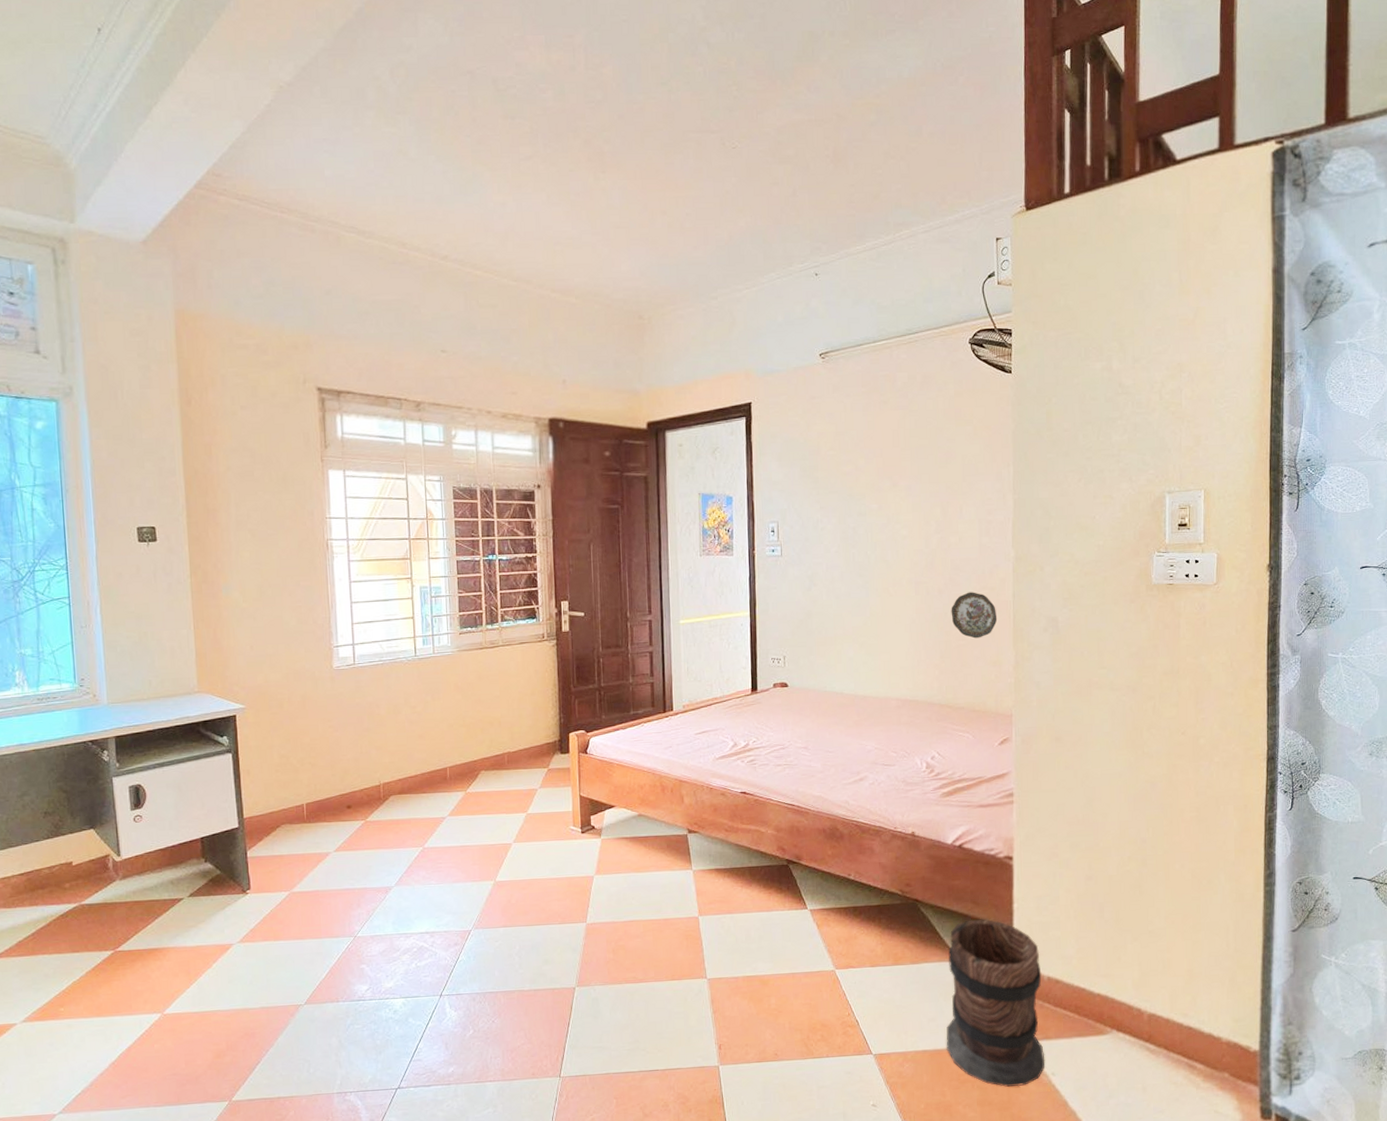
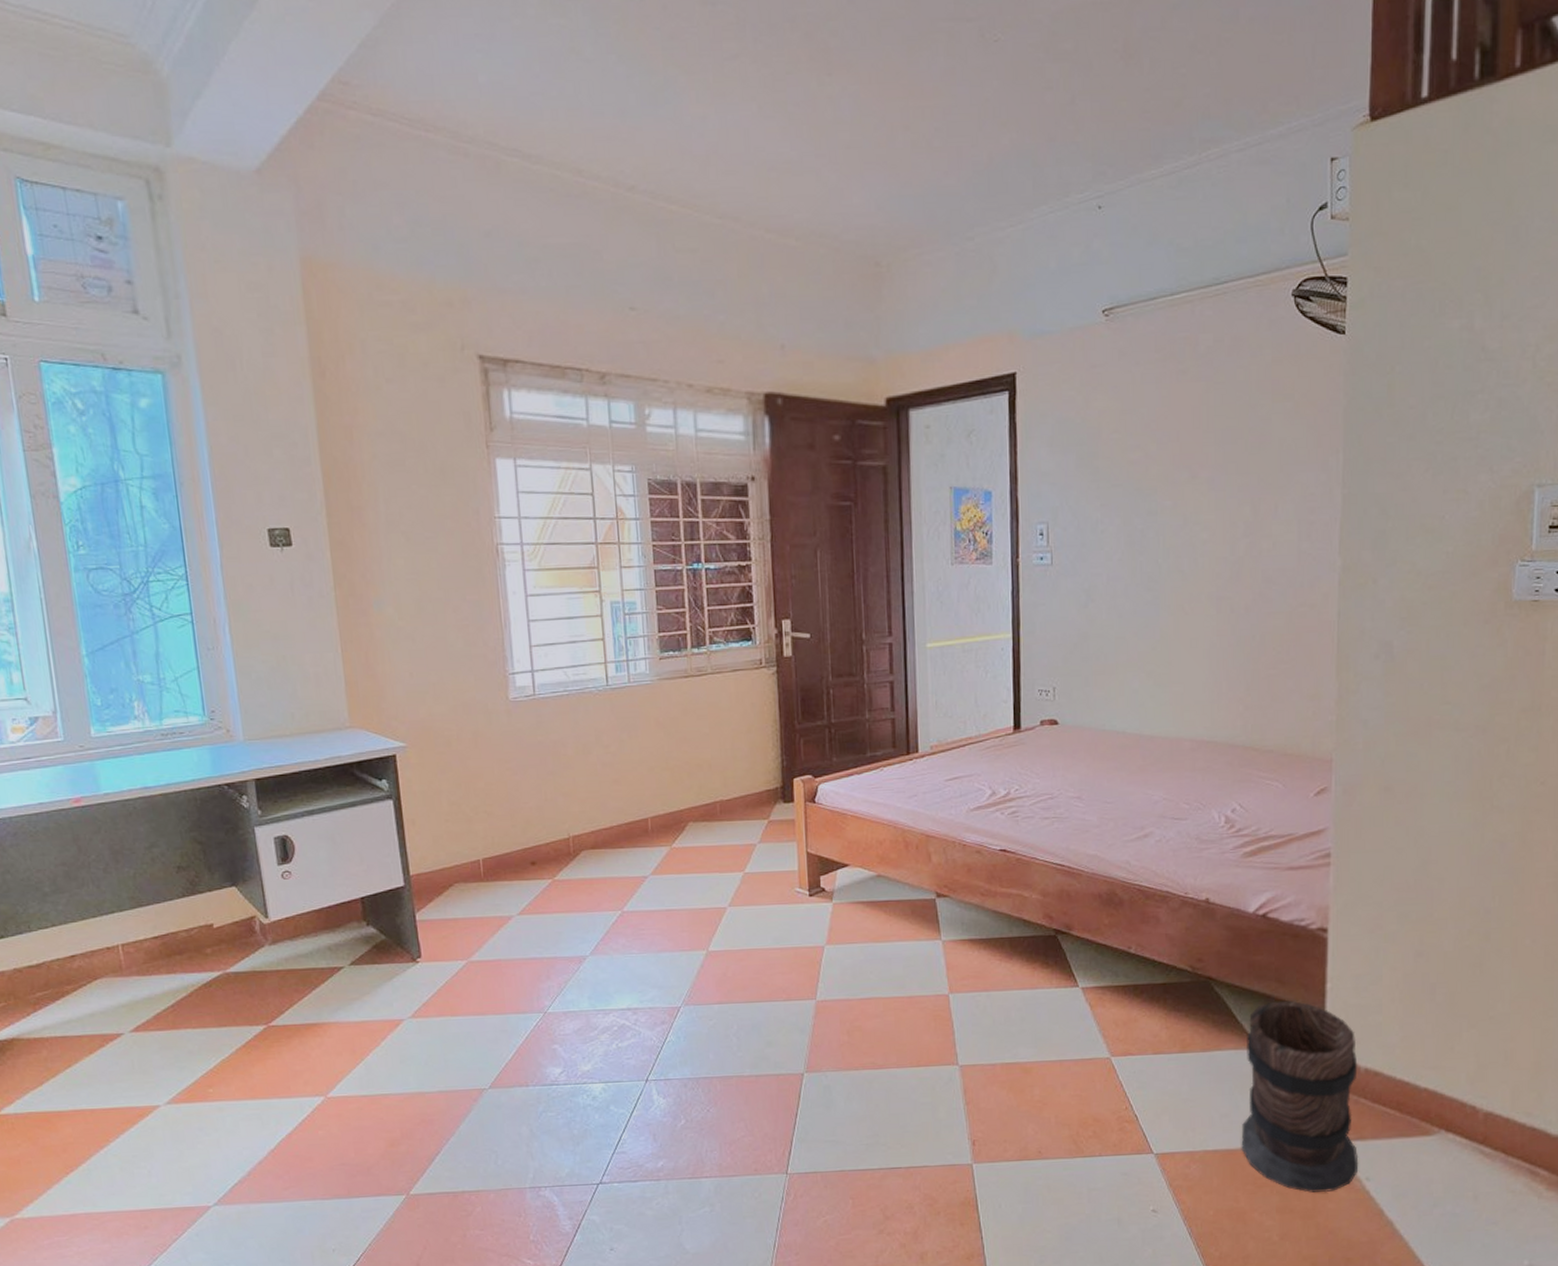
decorative plate: present [951,592,998,639] -> none [1260,609,1318,667]

